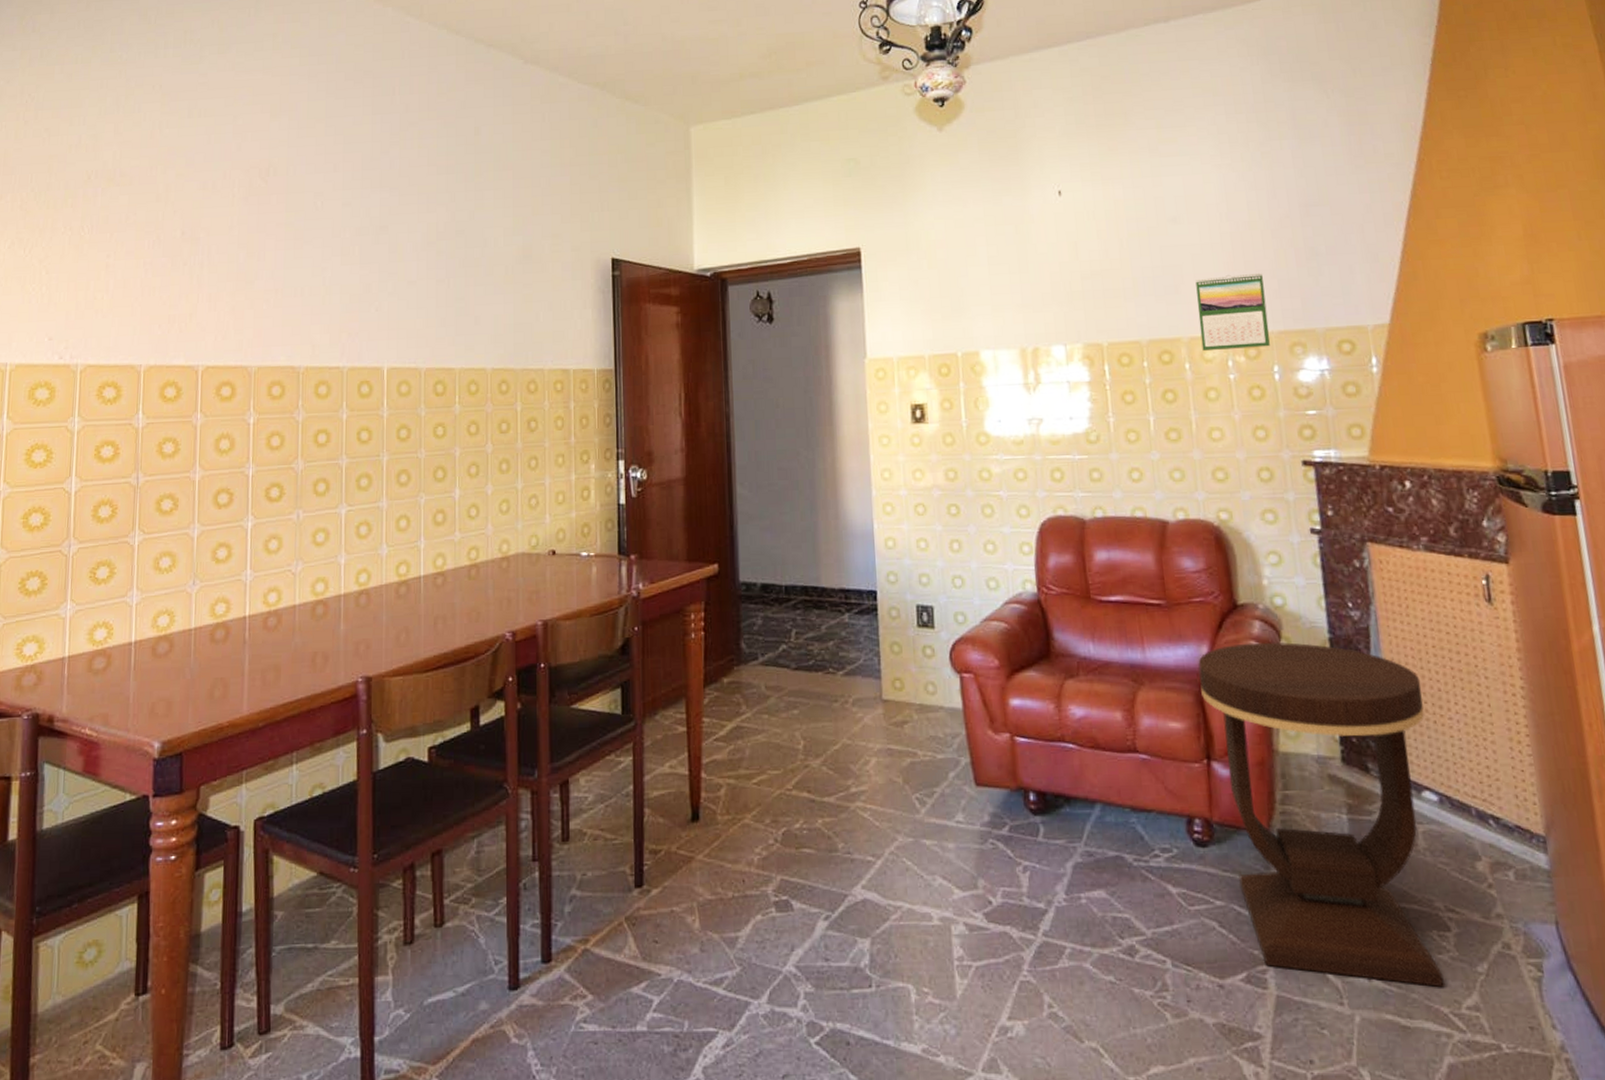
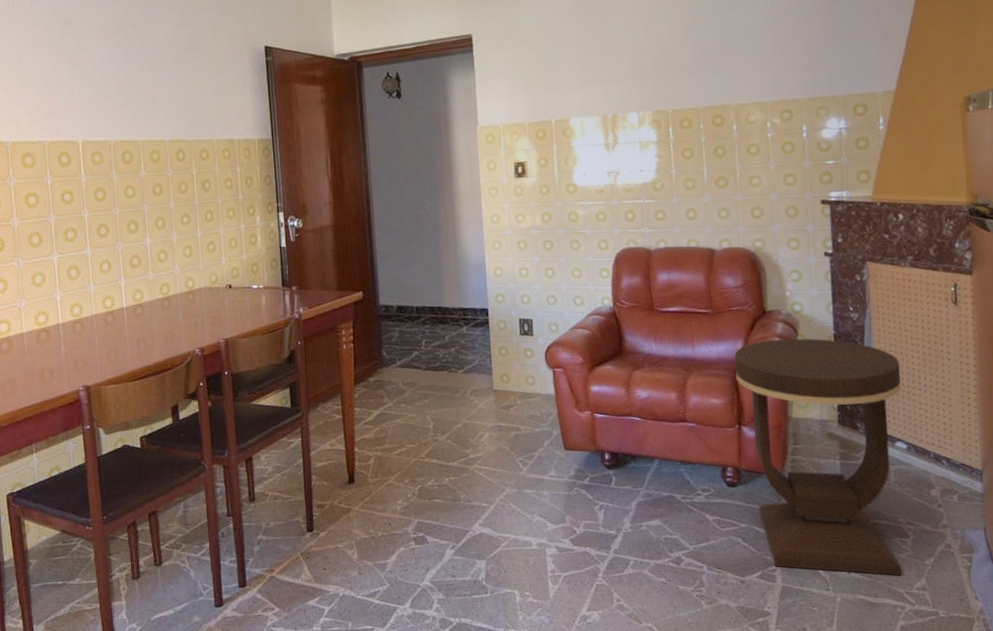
calendar: present [1195,272,1270,351] -> none [744,50,801,115]

